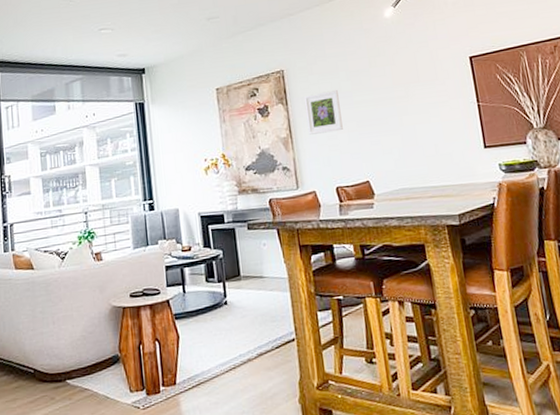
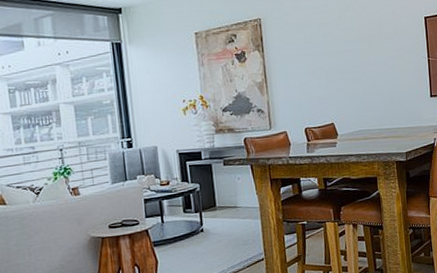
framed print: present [304,90,343,135] -> none [279,40,313,80]

